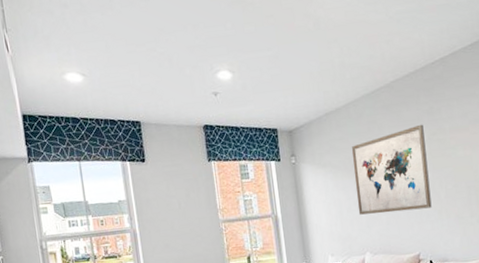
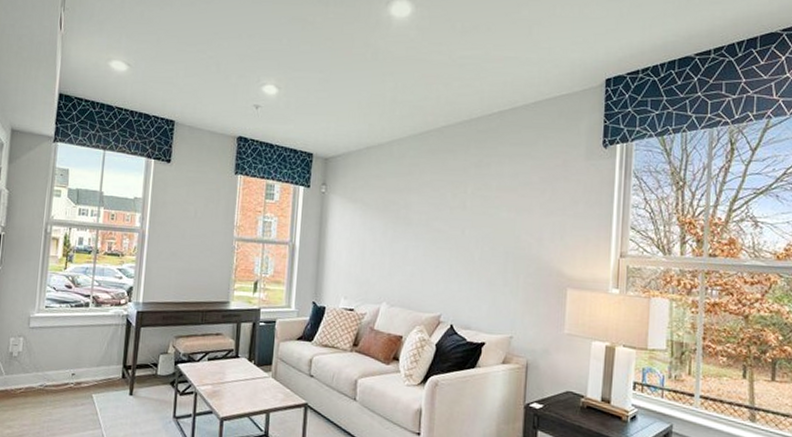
wall art: present [351,124,432,215] -> none [382,176,468,268]

